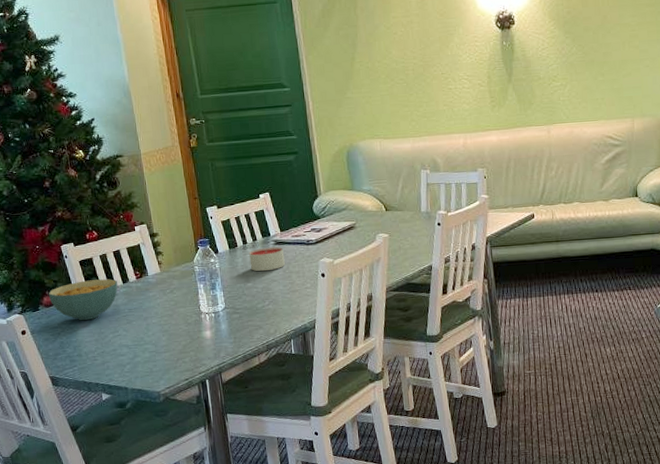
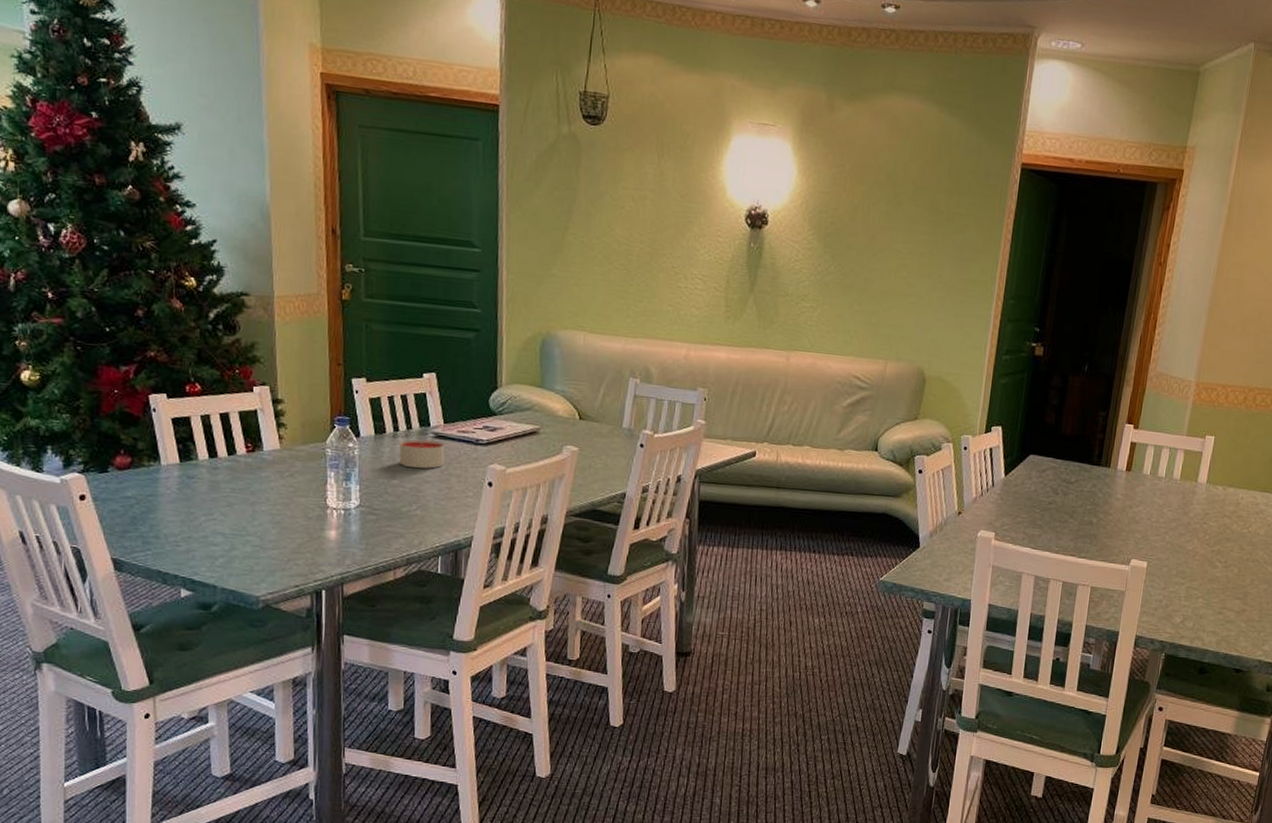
cereal bowl: present [48,279,118,321] -> none [123,444,220,495]

